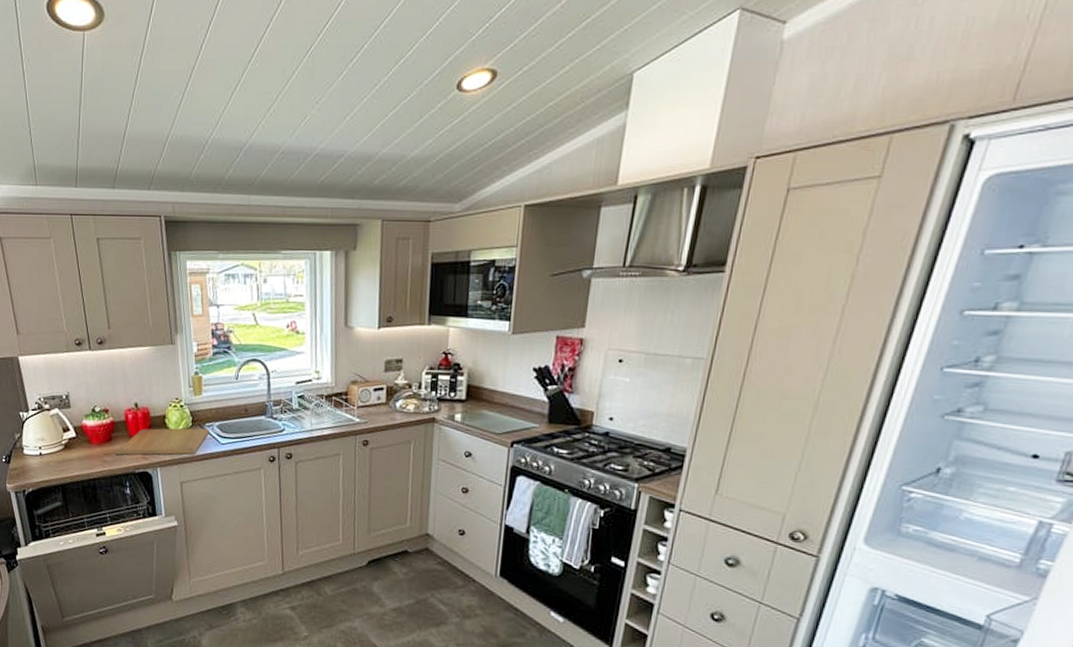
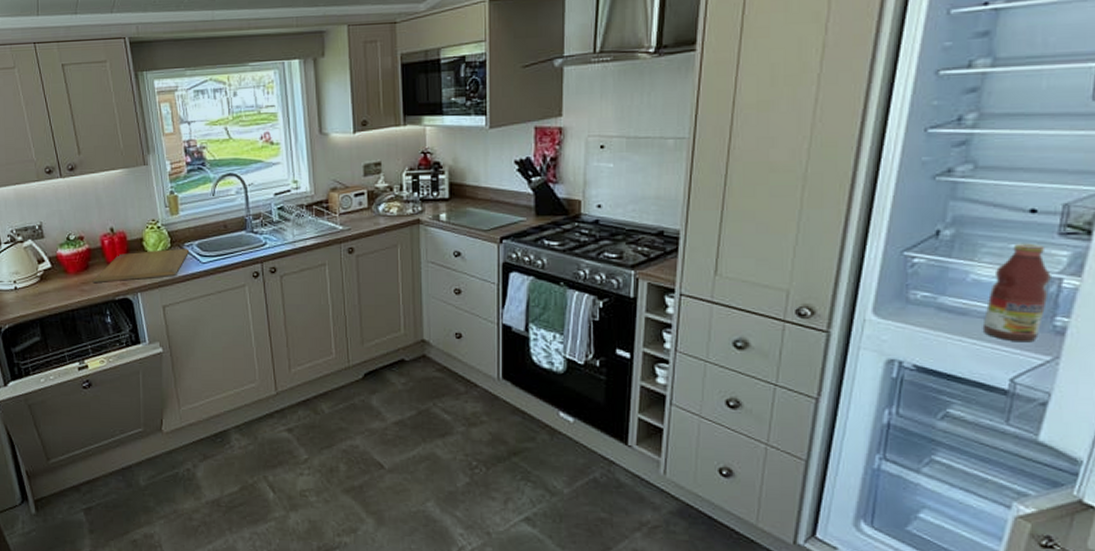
fruit juice: none [967,486,1043,582] -> present [982,243,1051,343]

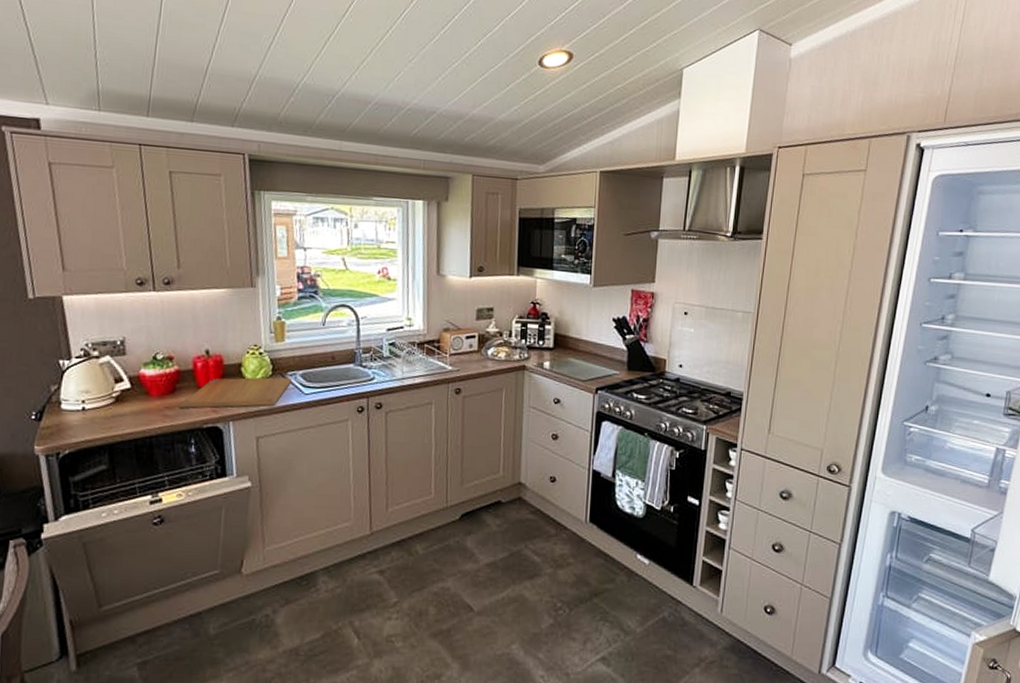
fruit juice: present [982,243,1051,343] -> none [954,420,999,500]

